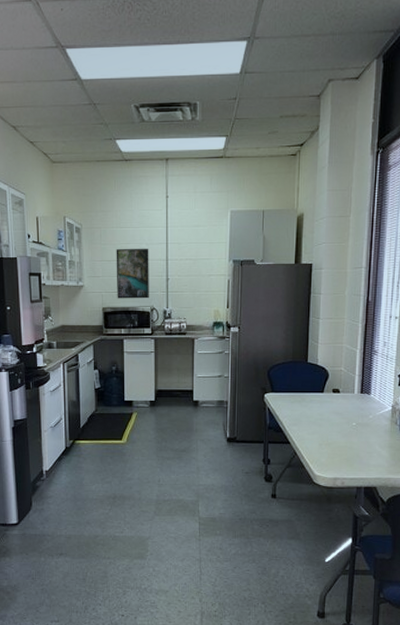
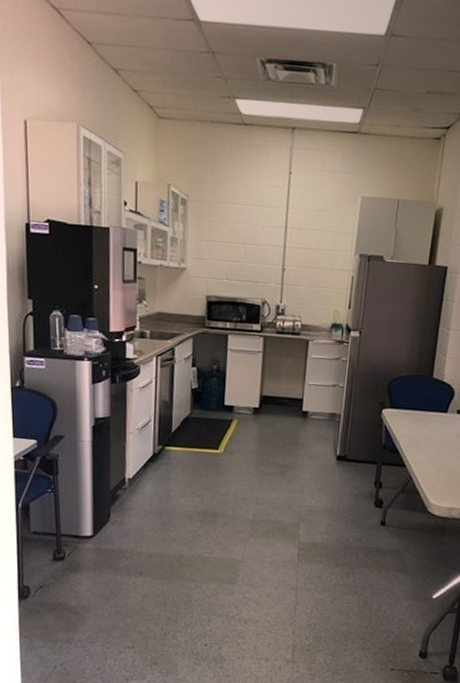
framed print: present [116,248,149,299] -> none [224,229,265,290]

